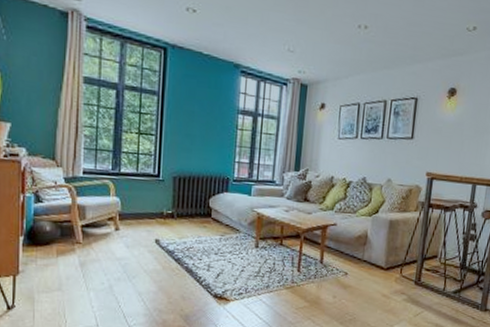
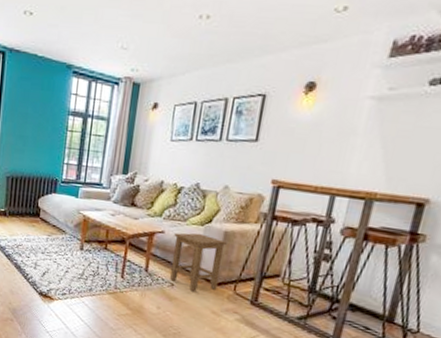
stool: none [344,223,392,279] -> present [170,232,227,292]

